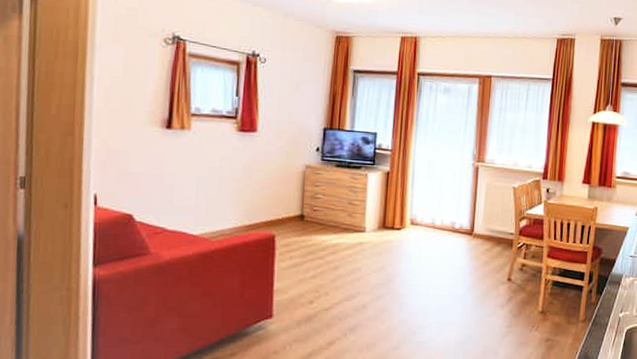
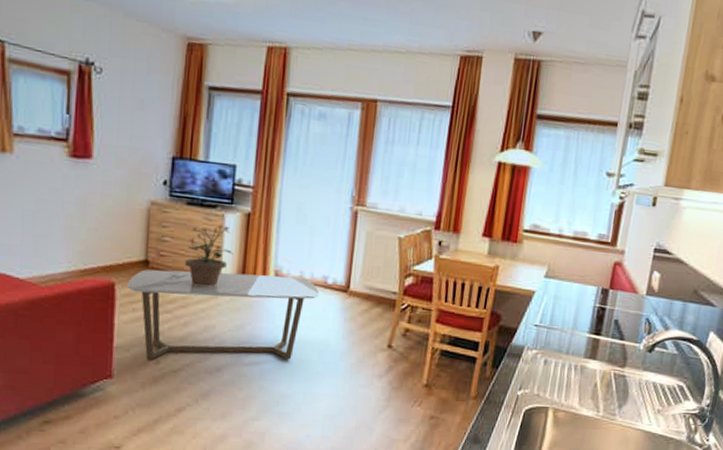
coffee table: none [285,222,449,300] -> present [127,269,319,360]
potted plant: none [334,182,375,236] -> present [184,224,233,287]

